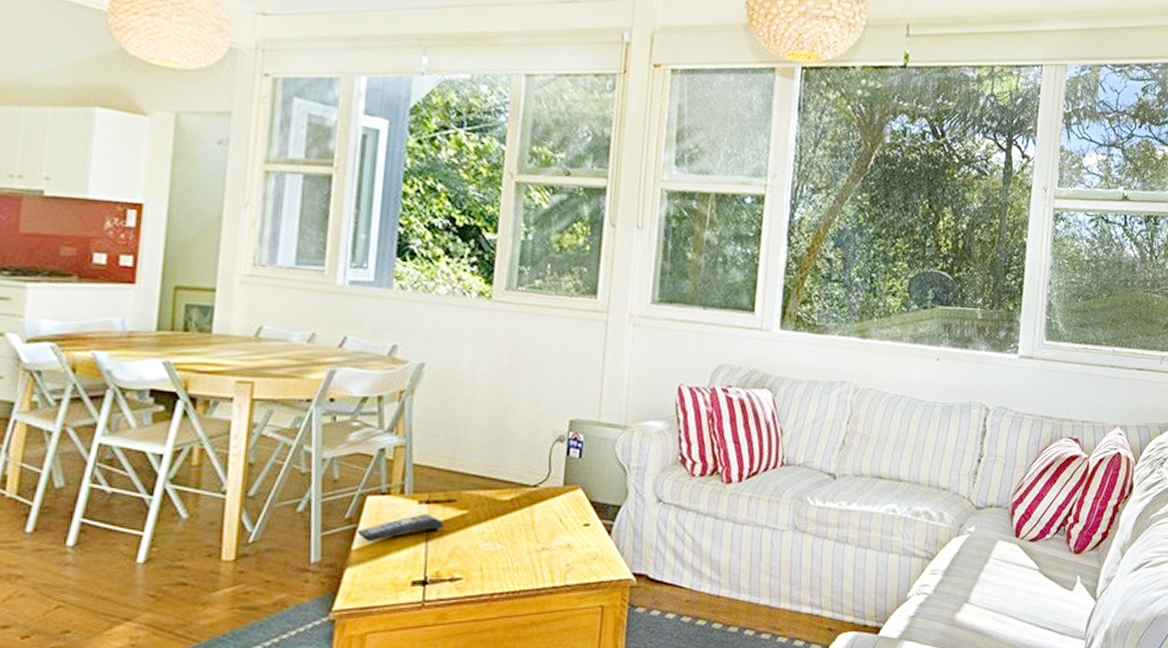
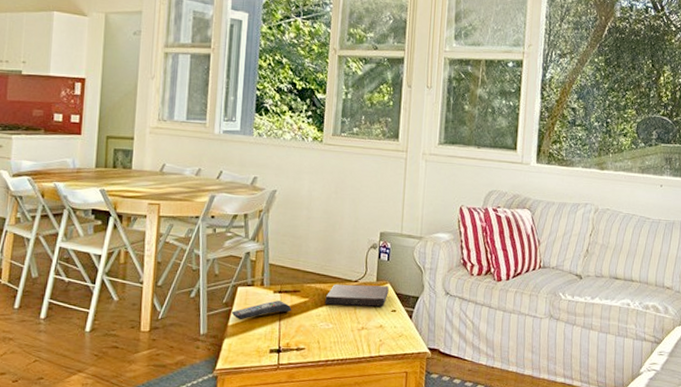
book: none [491,489,580,520] -> present [325,283,389,307]

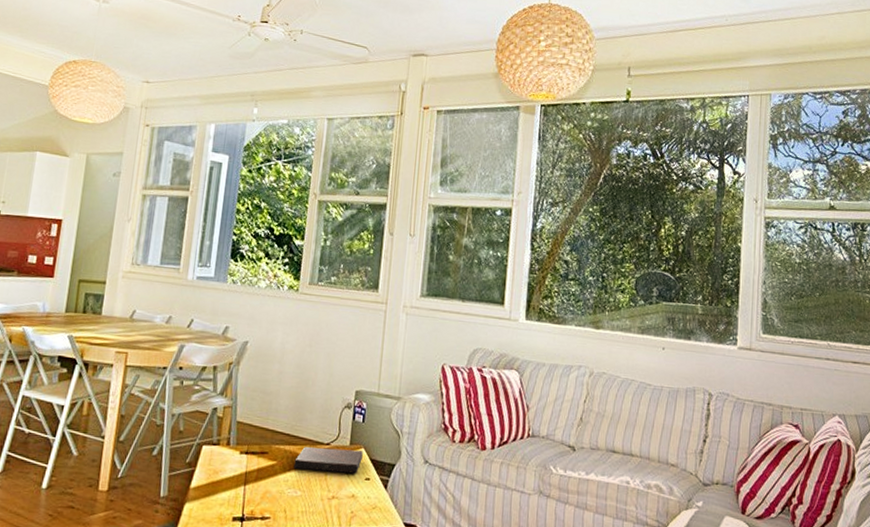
remote control: present [231,301,292,320] -> none [194,462,259,483]

